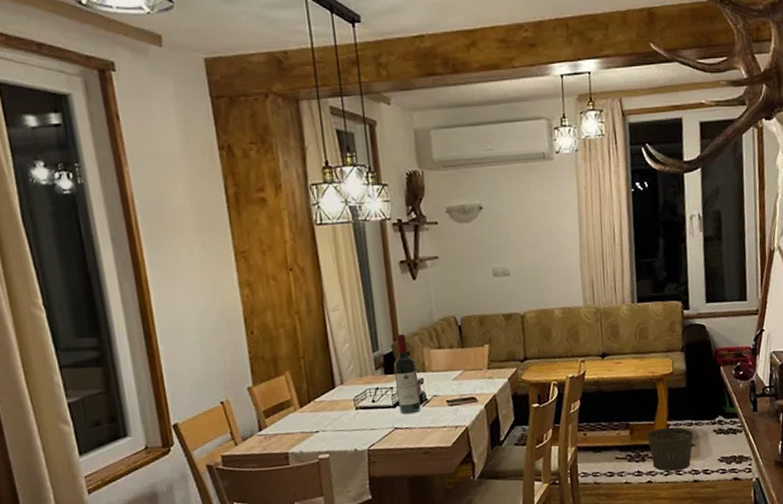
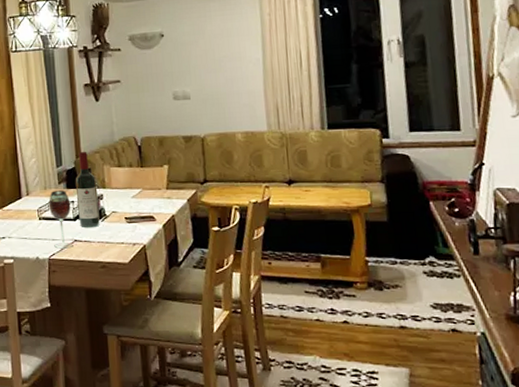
wineglass: none [365,376,393,439] -> present [48,190,72,249]
basket: present [646,427,694,472] -> none [341,264,399,313]

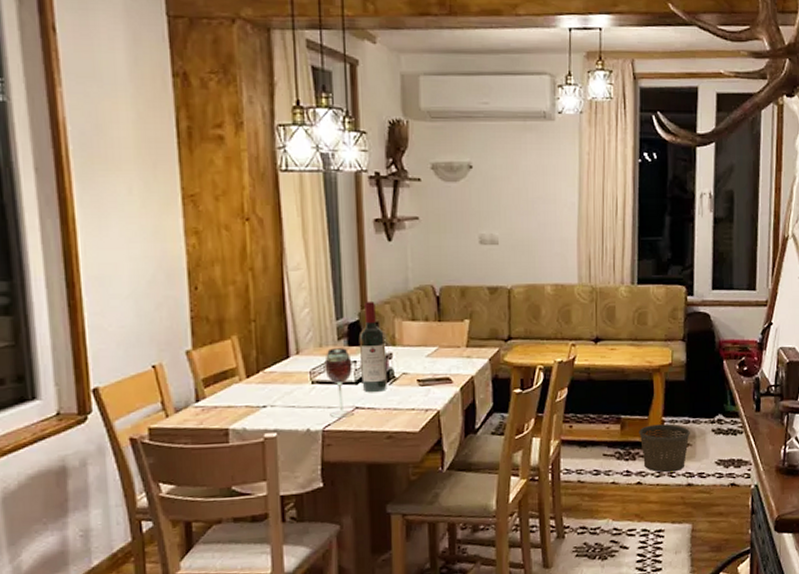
basket: none [341,264,399,313] -> present [639,424,690,473]

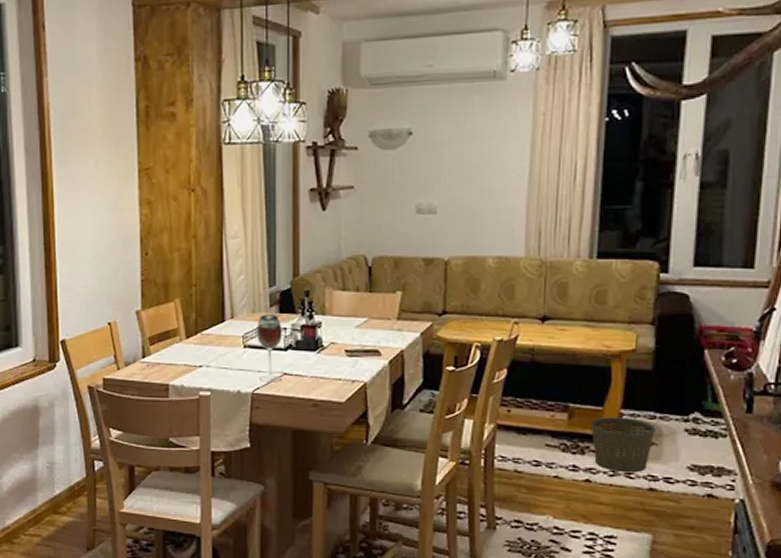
wine bottle: present [358,301,387,392] -> none [289,269,316,359]

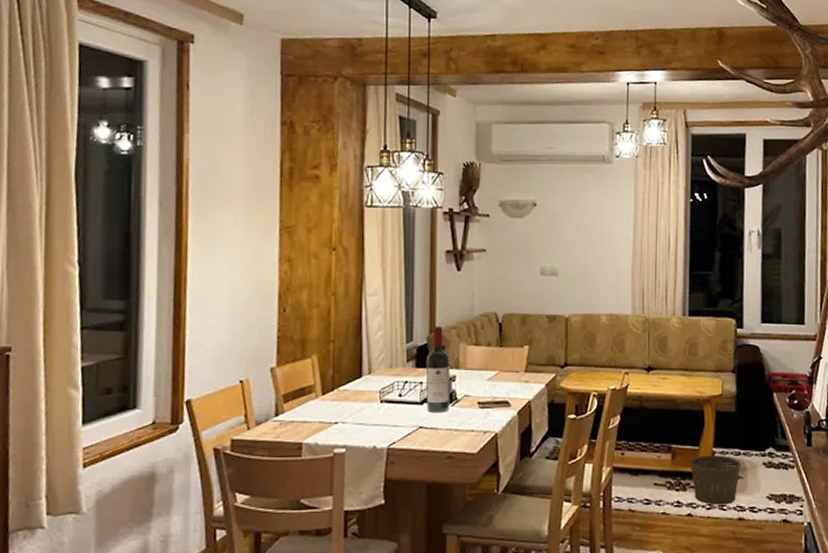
wineglass: present [256,315,282,383] -> none [393,370,418,437]
wine bottle: none [289,269,316,359] -> present [425,325,450,412]

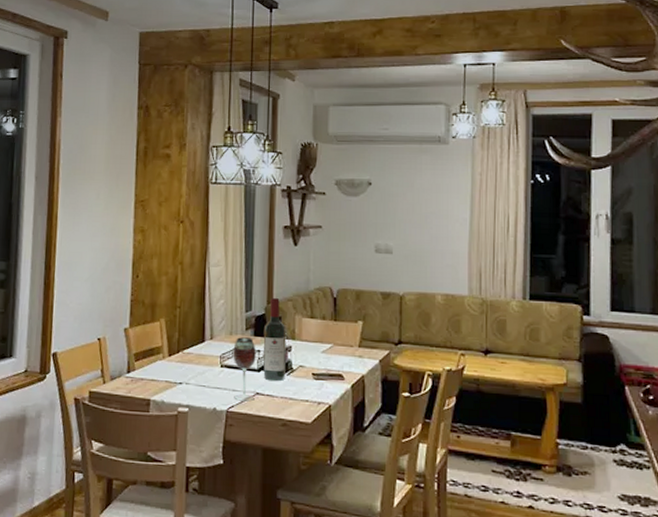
wineglass: none [393,370,418,437] -> present [233,337,256,402]
basket: present [689,455,741,505] -> none [531,446,588,501]

